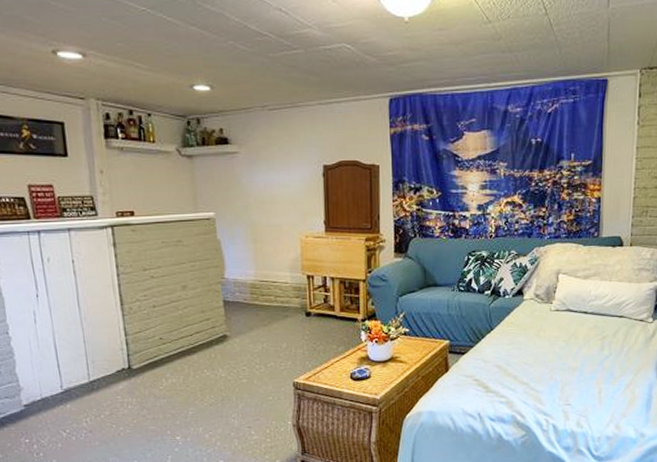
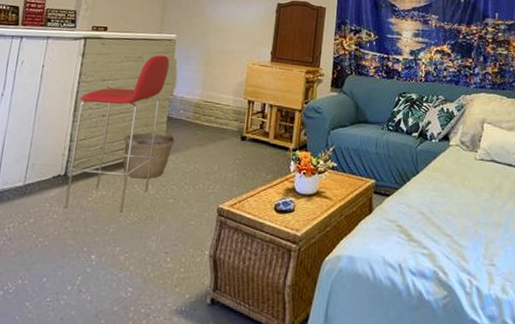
bar stool: none [124,236,219,399] -> present [64,55,170,213]
basket: none [182,318,238,364] -> present [122,133,176,179]

